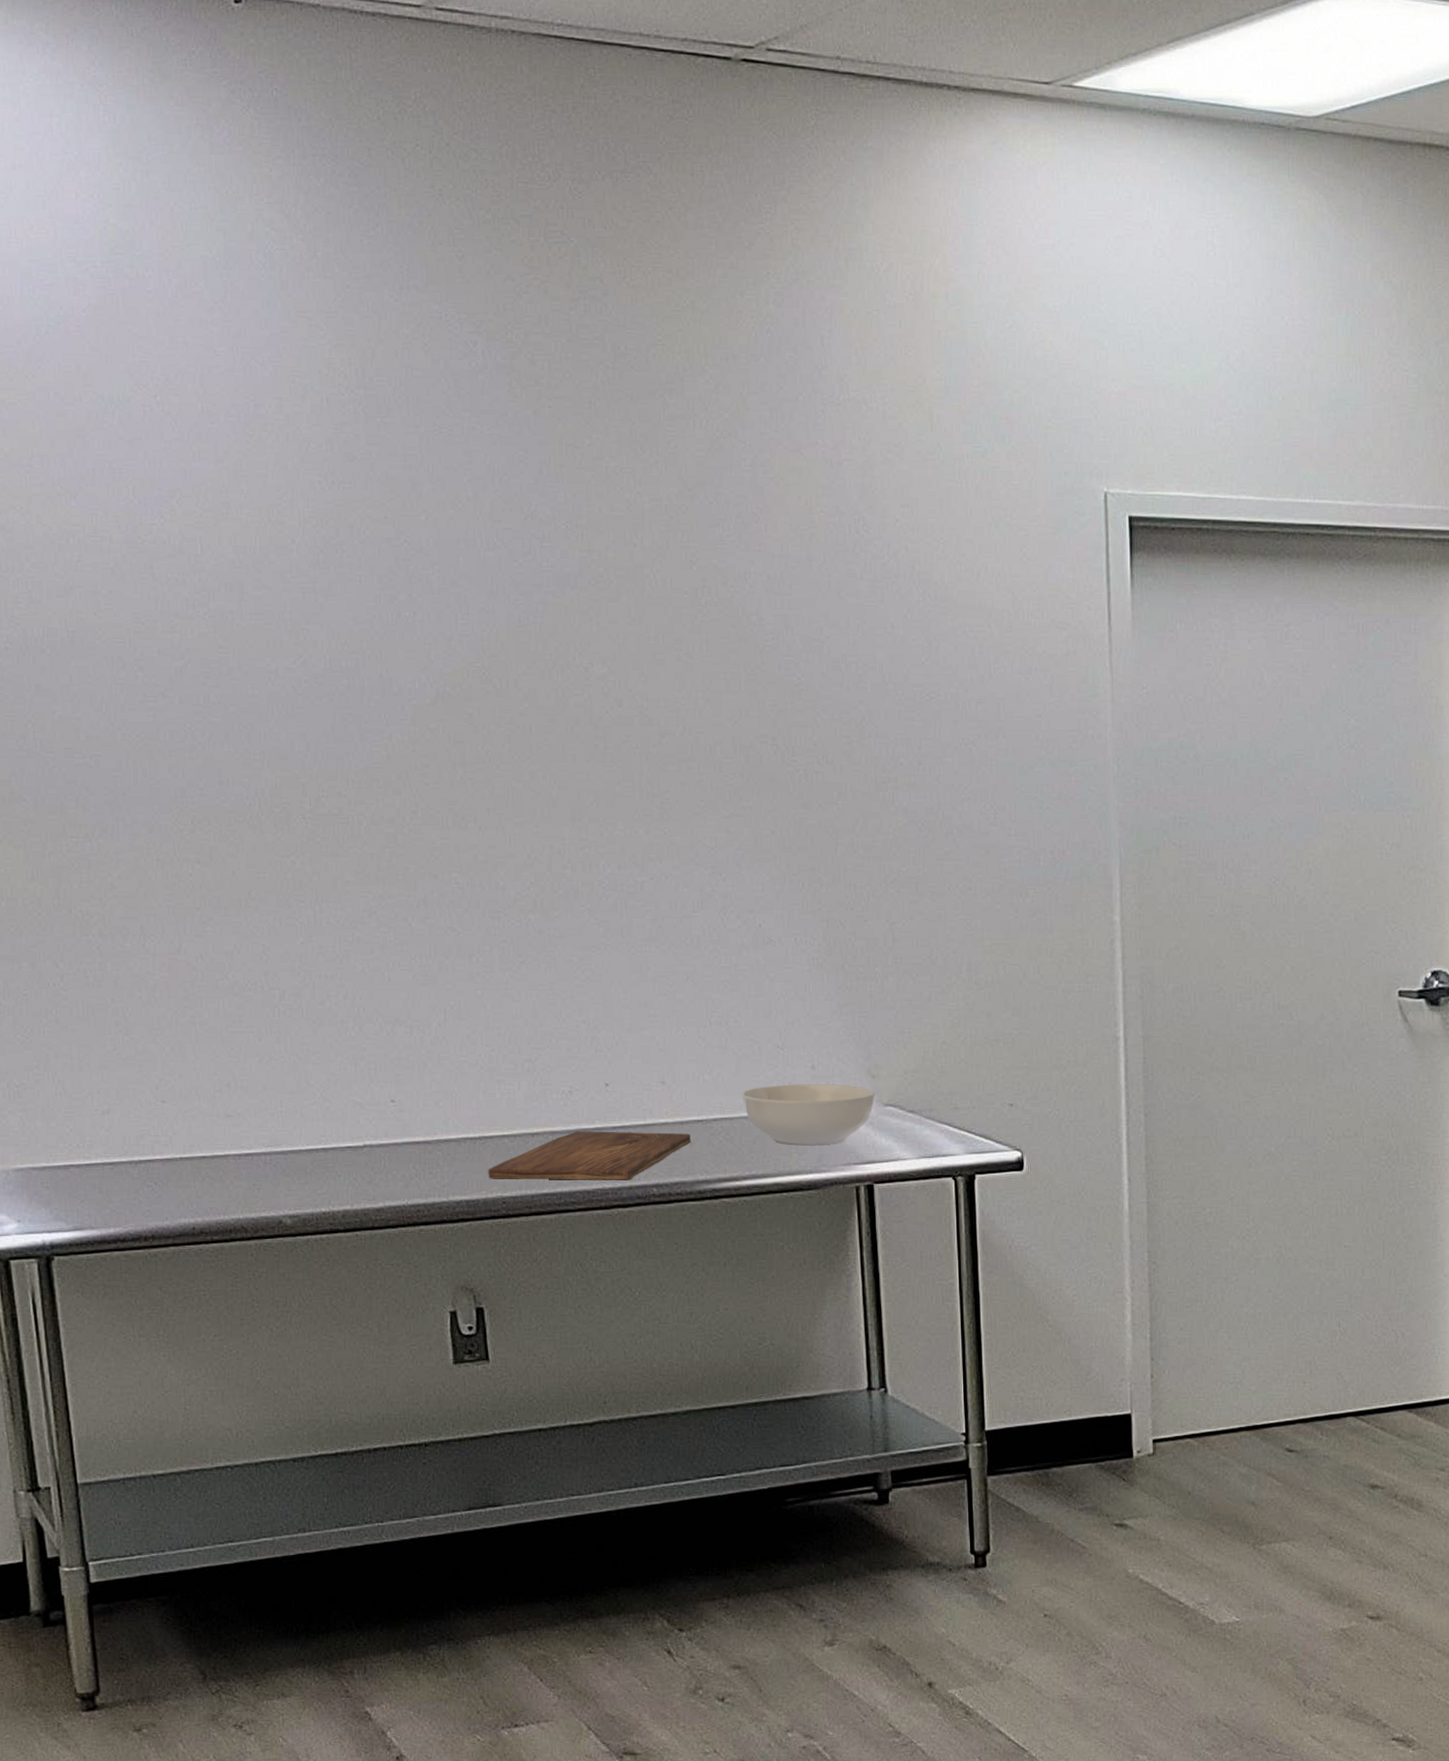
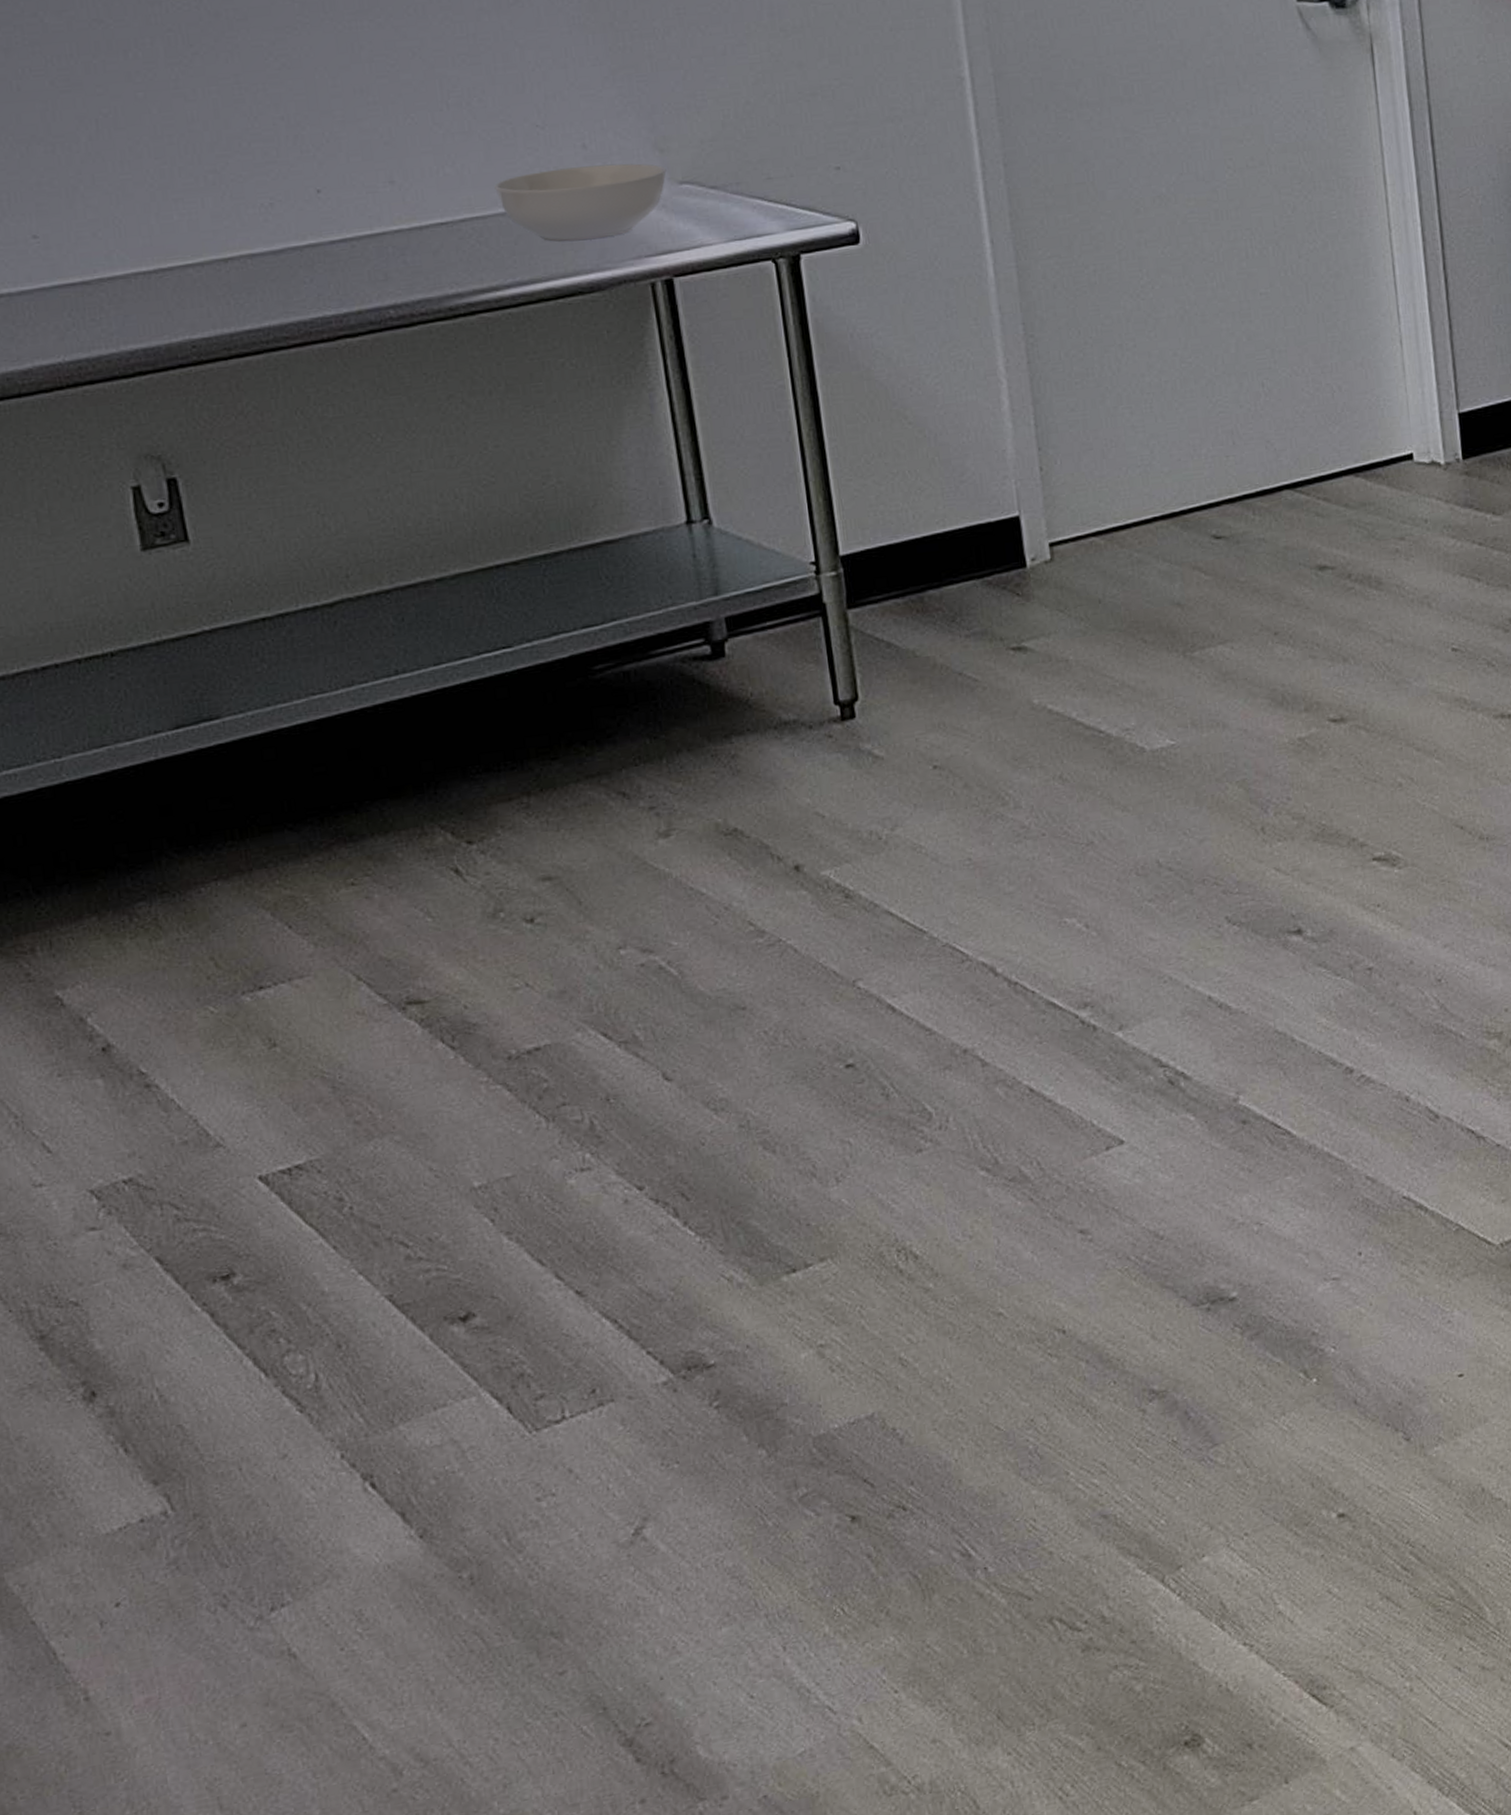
cutting board: present [488,1131,691,1180] -> none [169,240,434,319]

